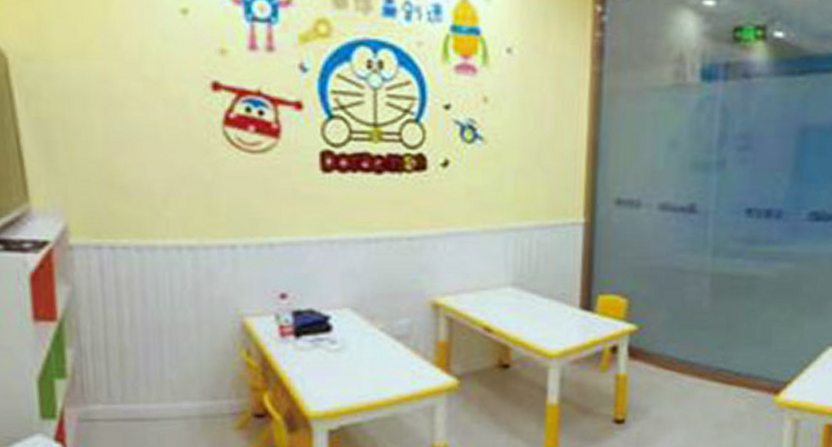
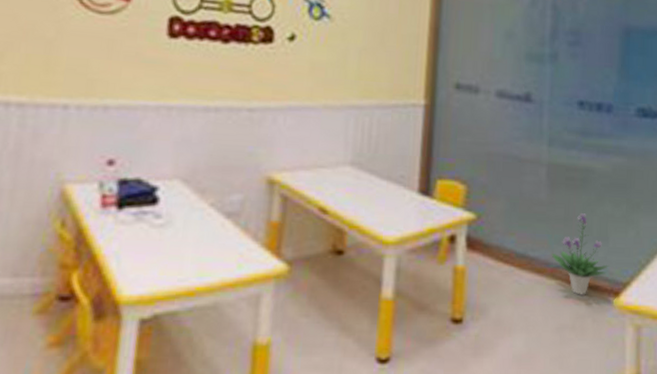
potted plant: none [712,319,770,395] -> present [551,213,609,295]

